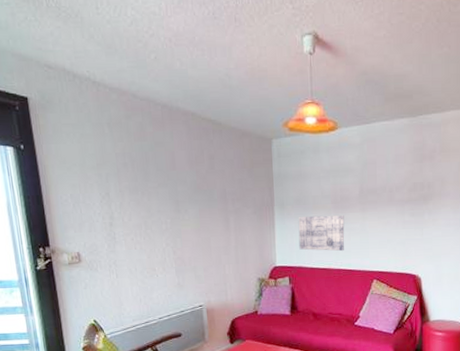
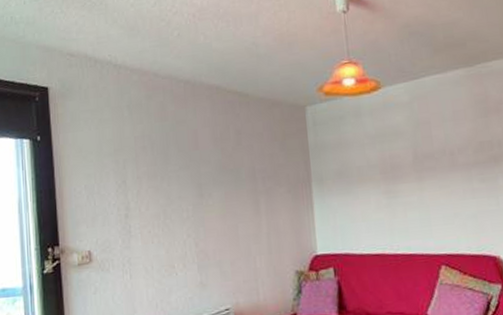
wall art: present [298,215,345,252] -> none [340,187,400,233]

